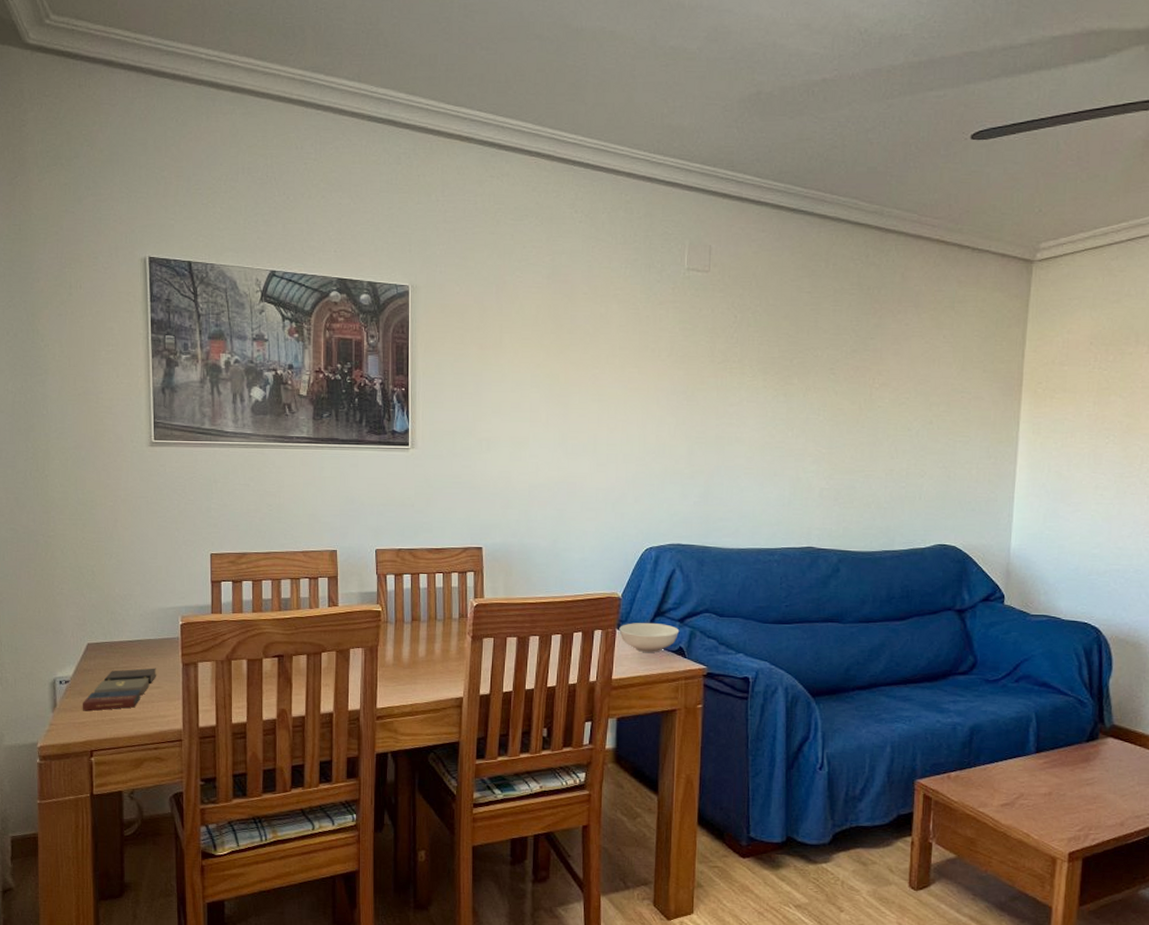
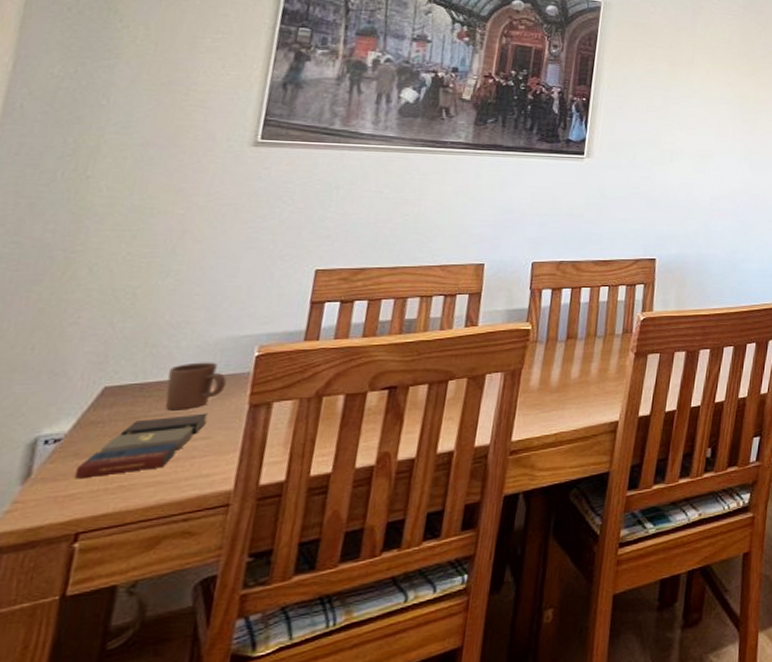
mug: none [125,627,164,665] -> present [165,362,226,411]

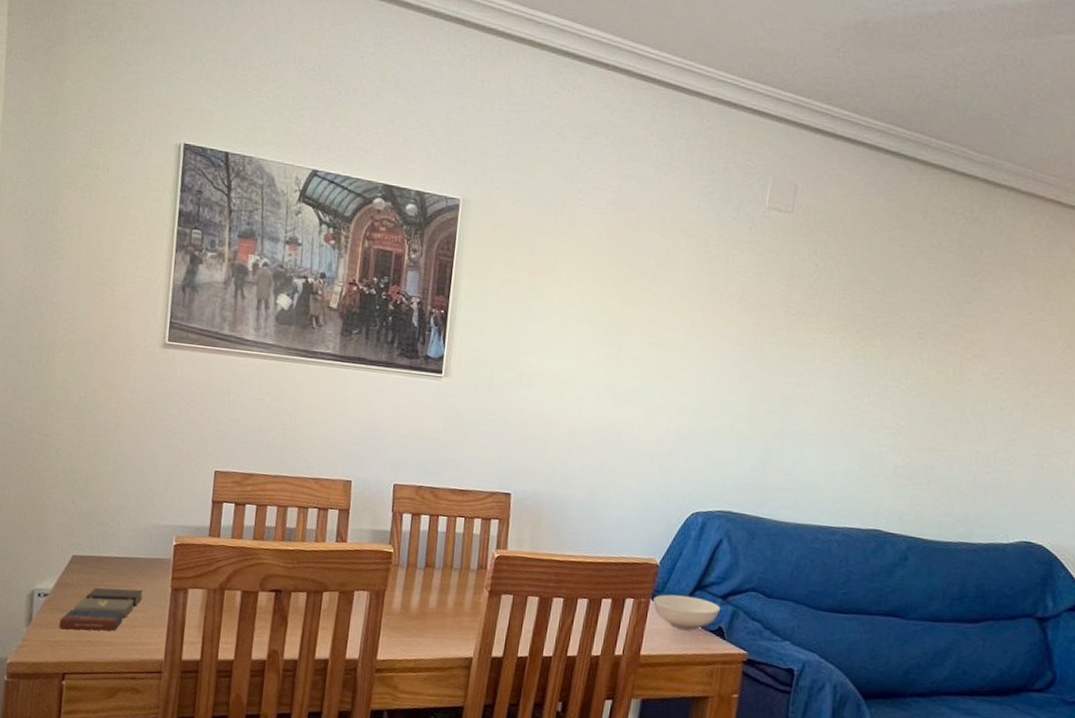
mug: present [165,362,226,411] -> none [113,544,154,584]

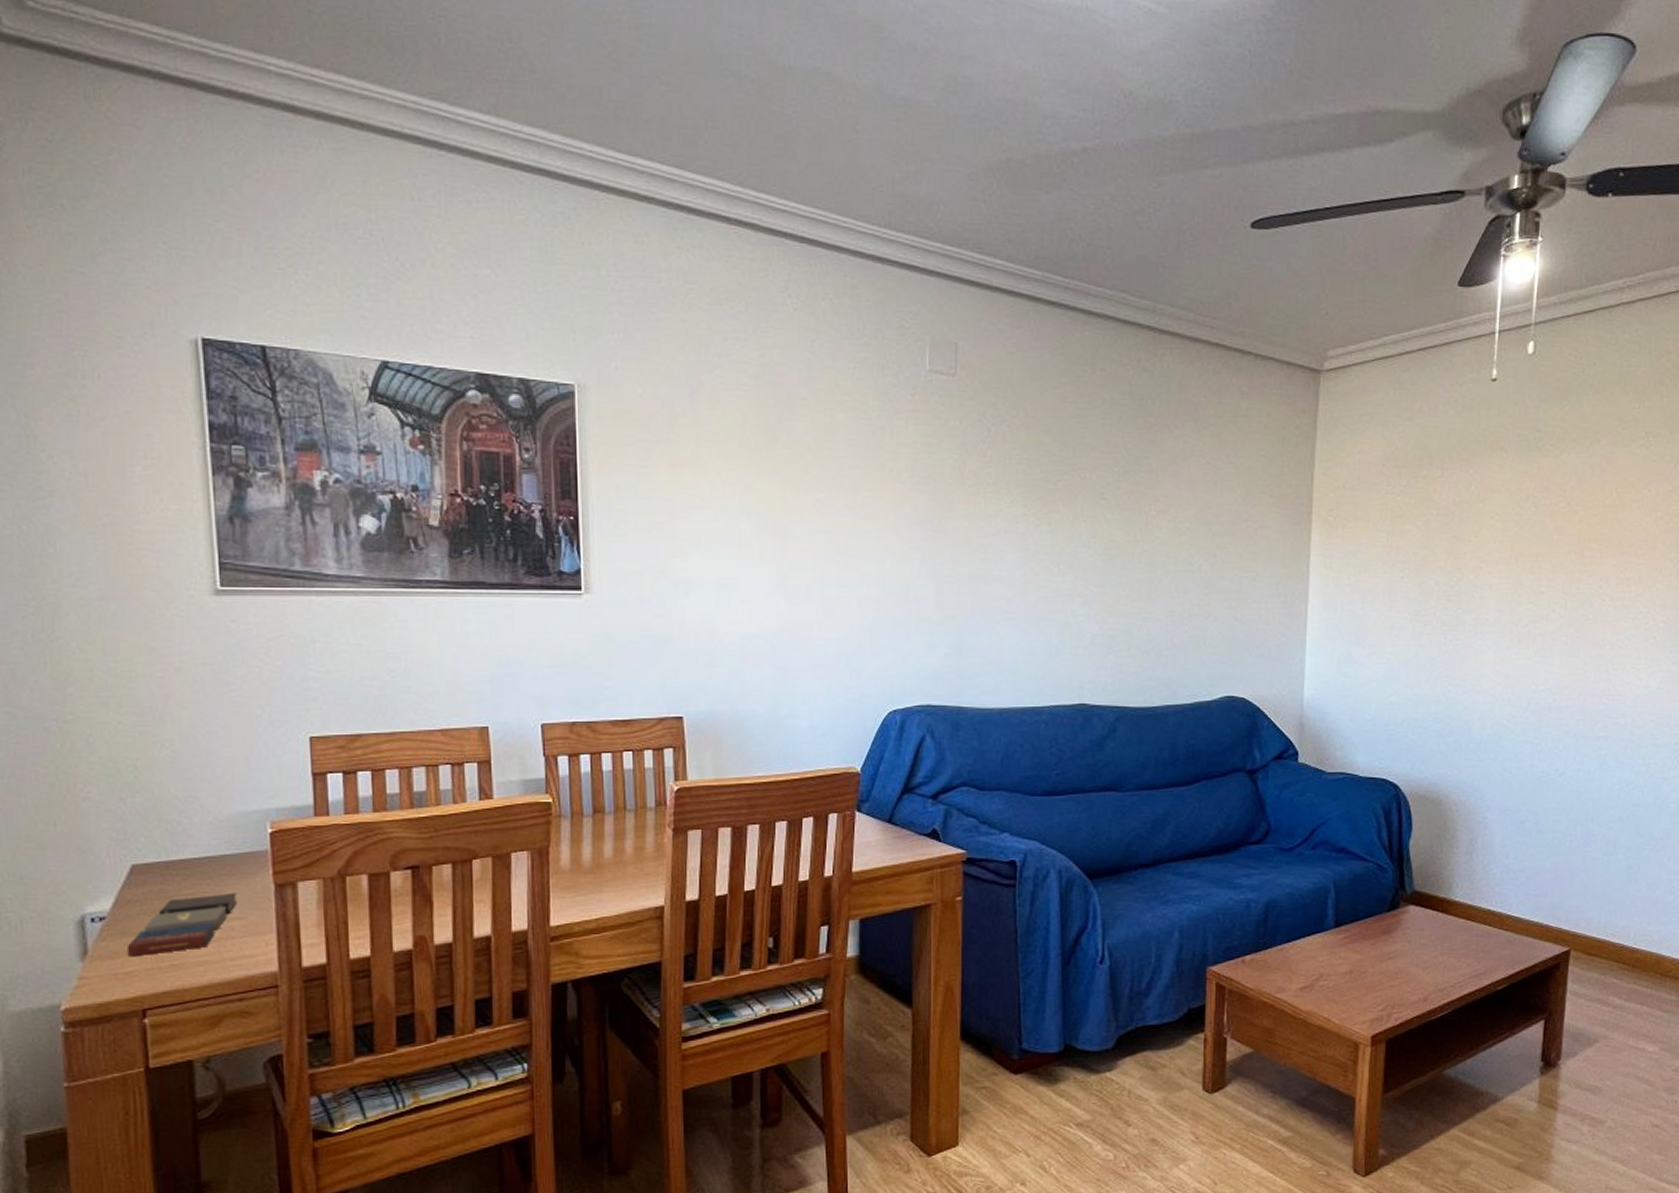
bowl: present [653,594,721,630] -> none [859,801,933,837]

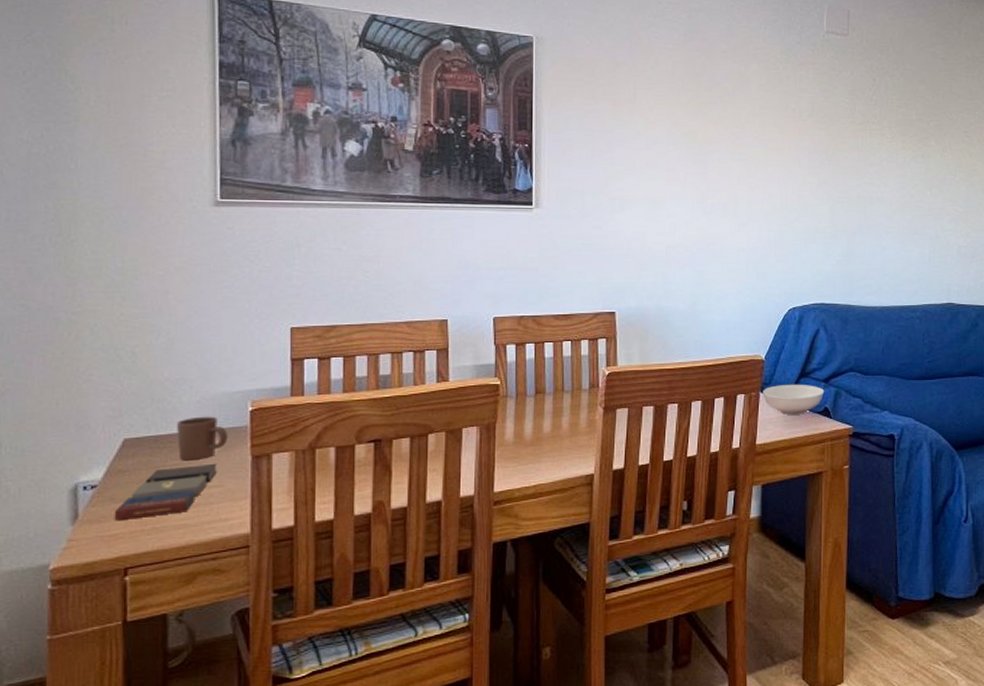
mug: none [188,839,247,890] -> present [176,416,228,461]
bowl: none [859,801,933,837] -> present [763,384,825,415]

